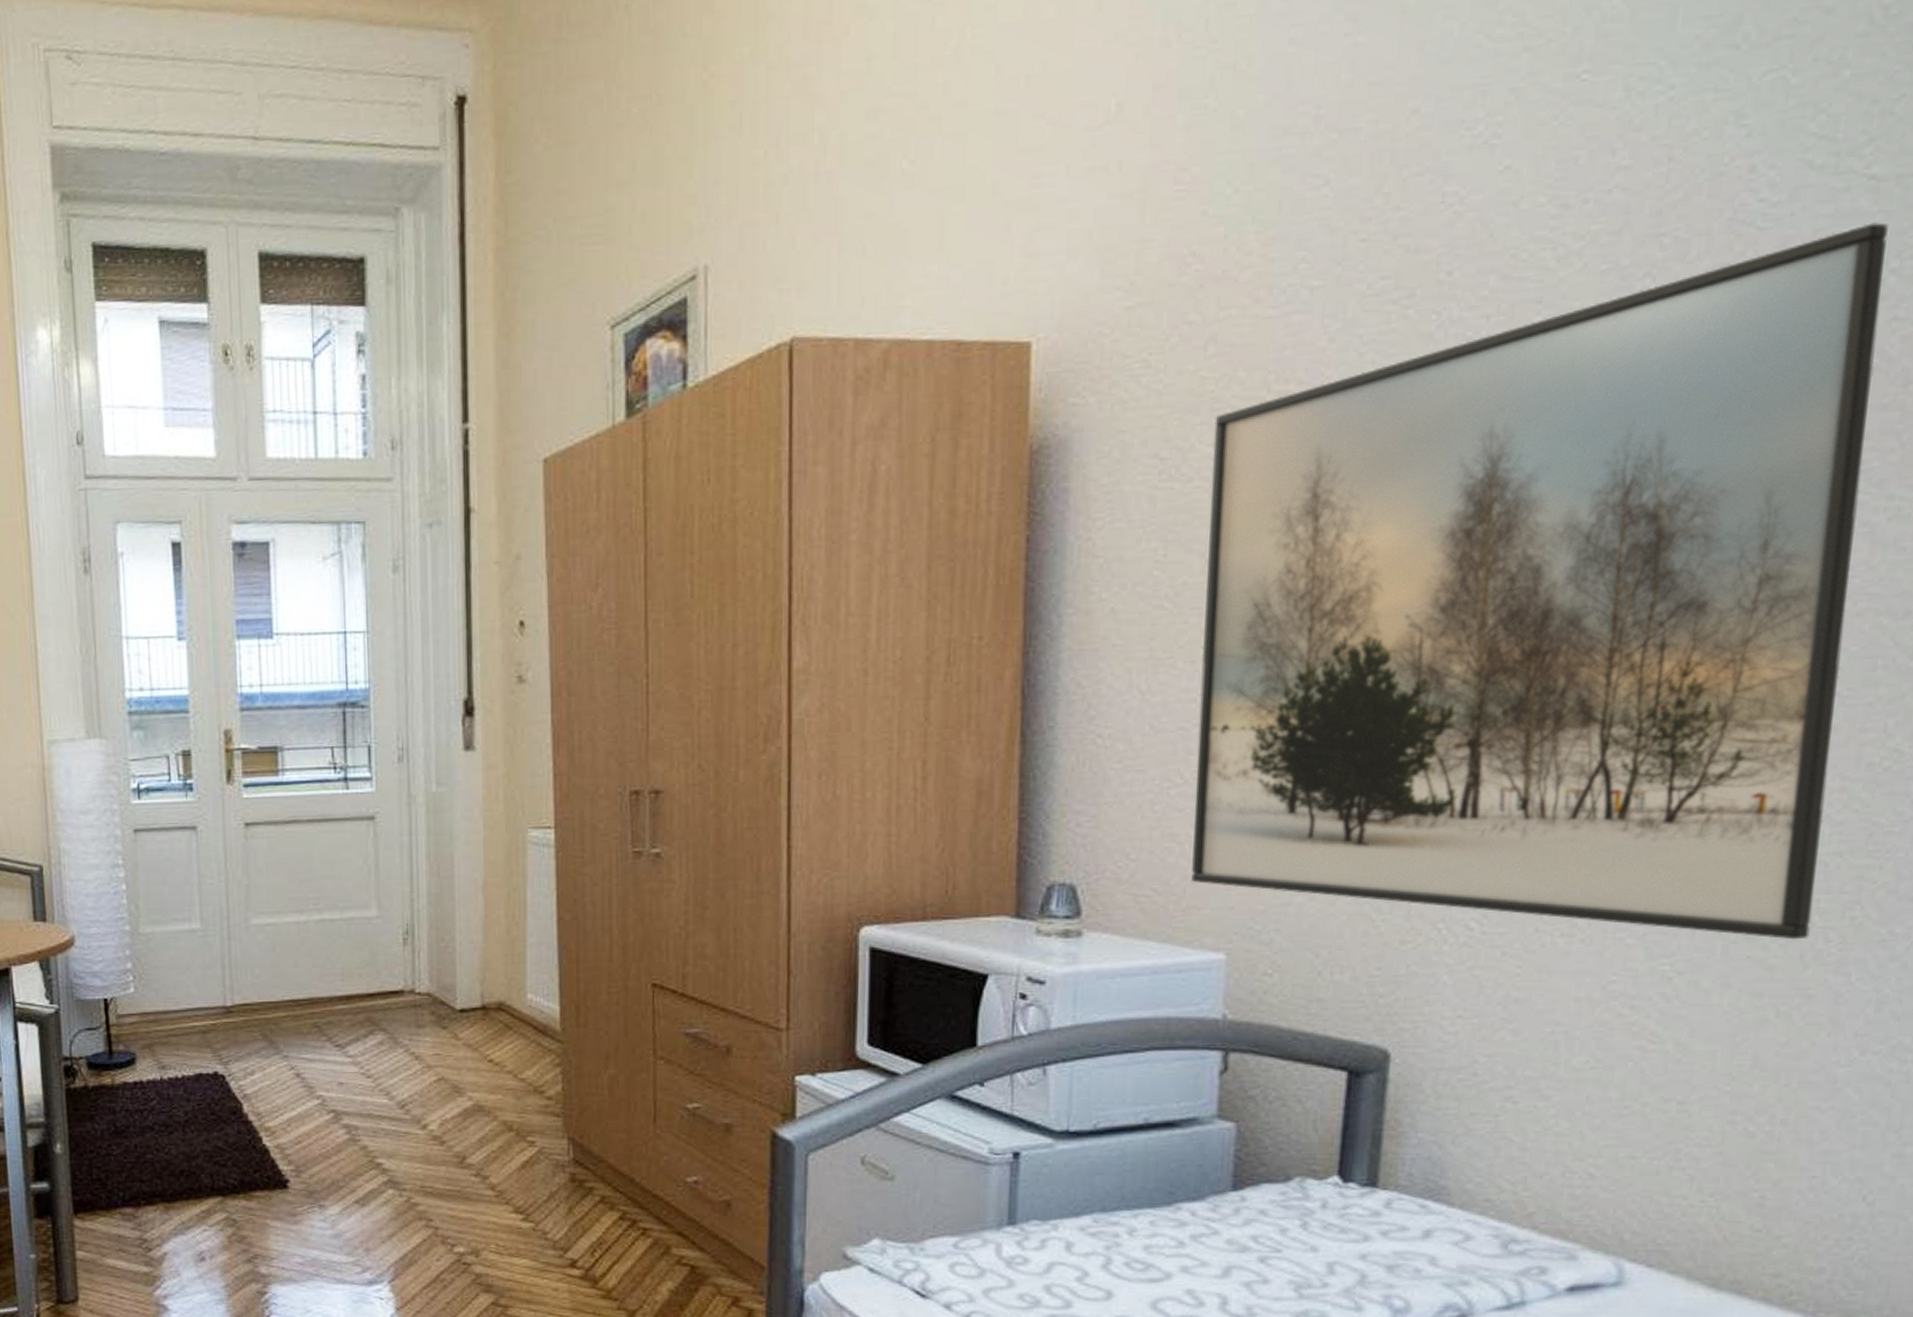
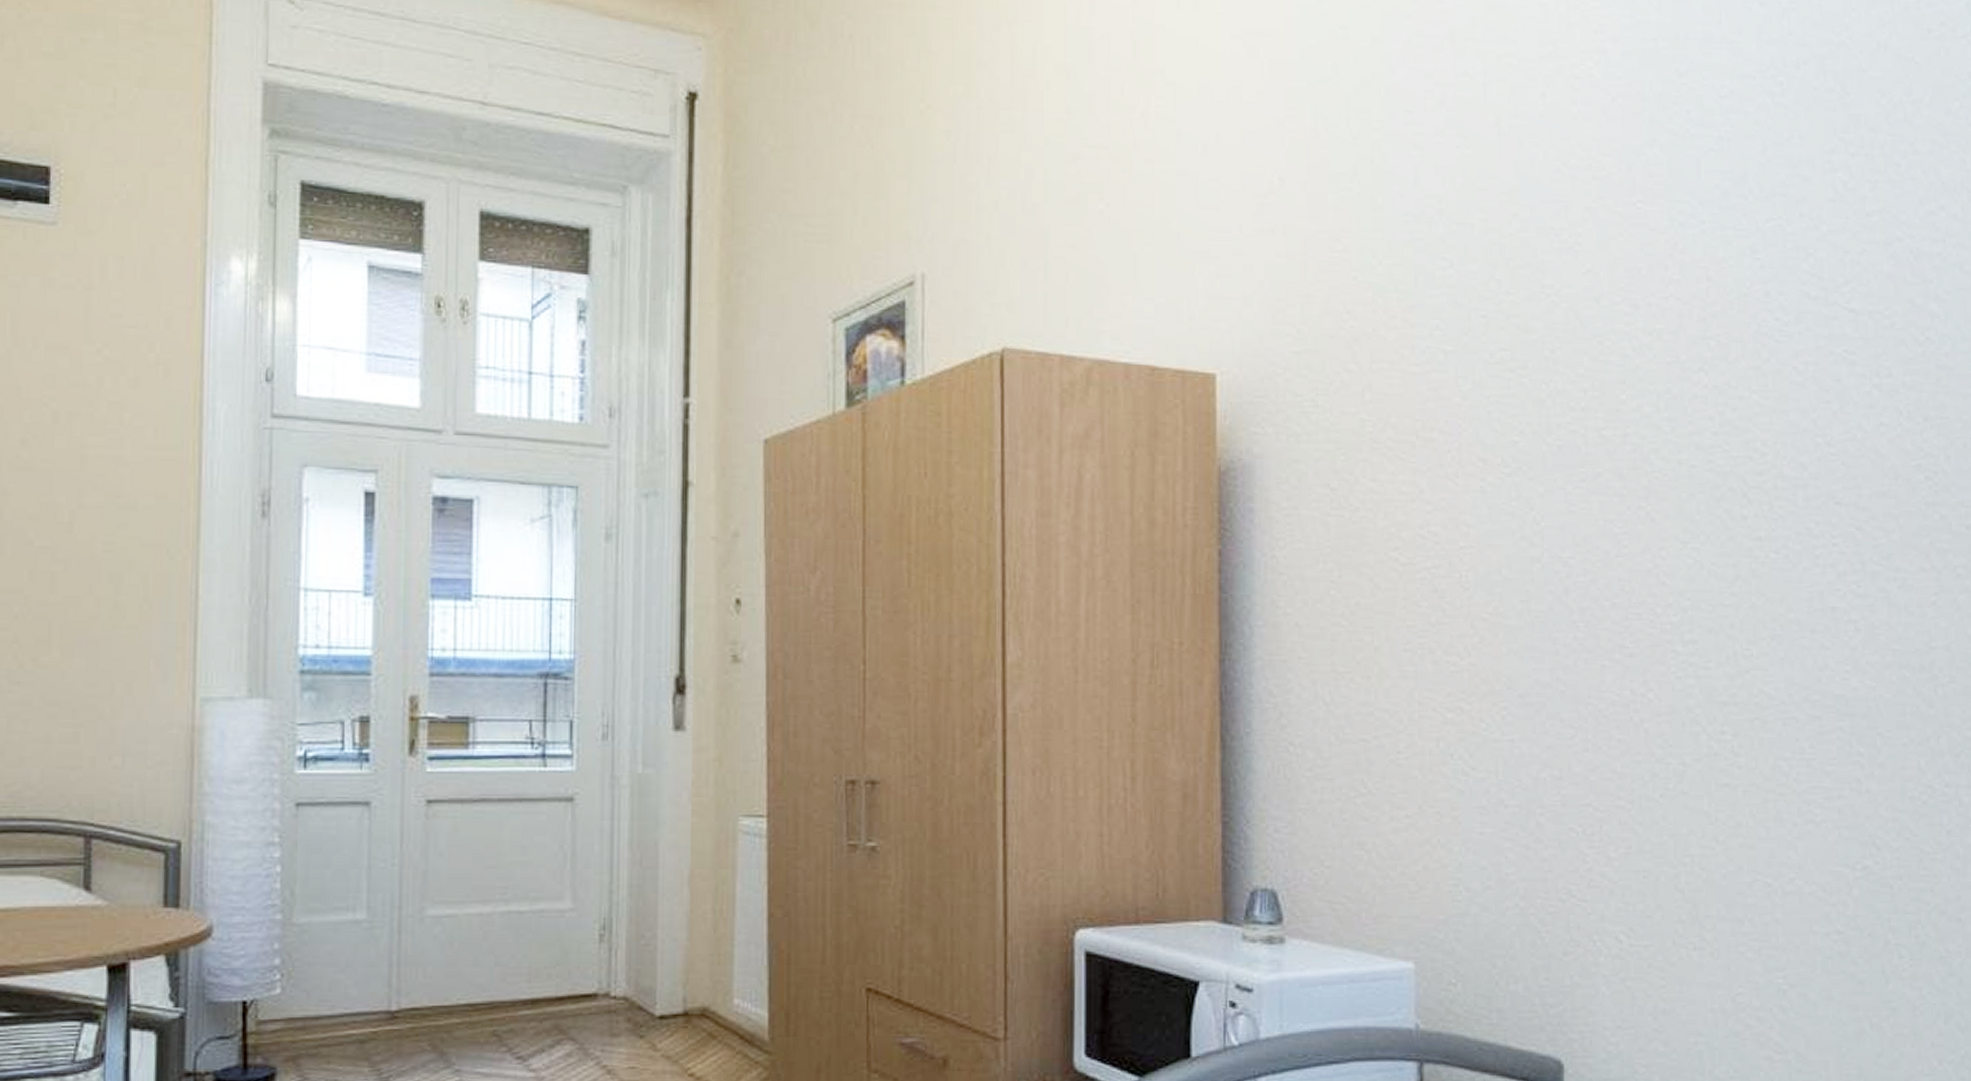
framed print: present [1191,222,1888,940] -> none [1374,346,1886,956]

